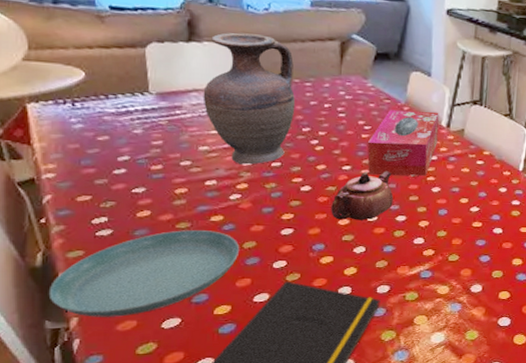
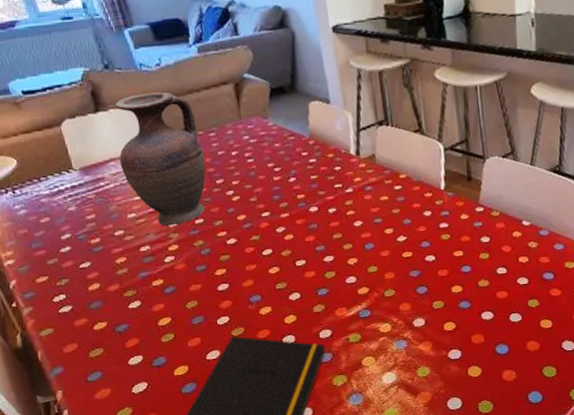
saucer: present [48,230,240,317] -> none [33,295,185,389]
teapot: present [331,171,393,220] -> none [259,211,318,269]
tissue box: present [367,110,439,176] -> none [281,140,351,218]

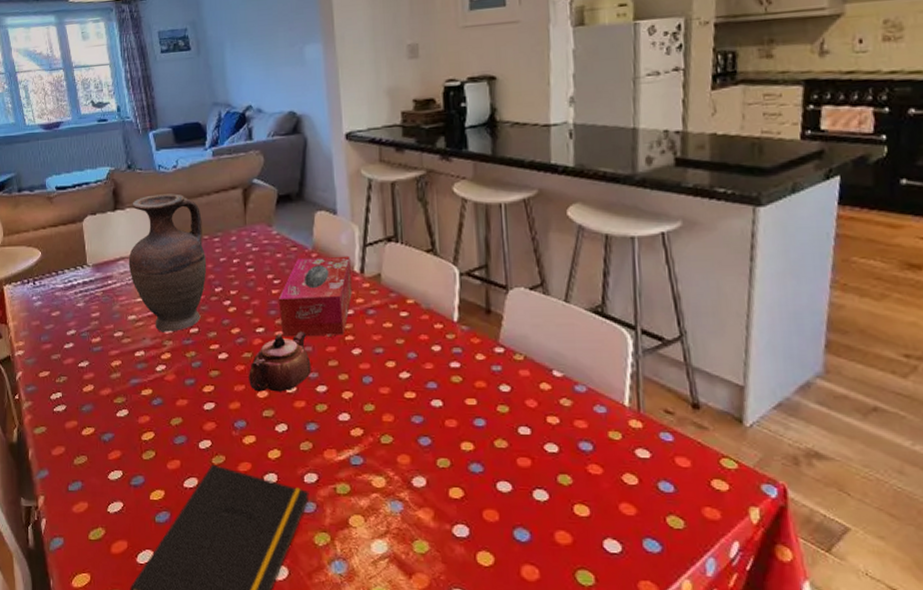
teapot: none [259,211,318,269] -> present [249,331,311,392]
tissue box: none [281,140,351,218] -> present [279,255,353,337]

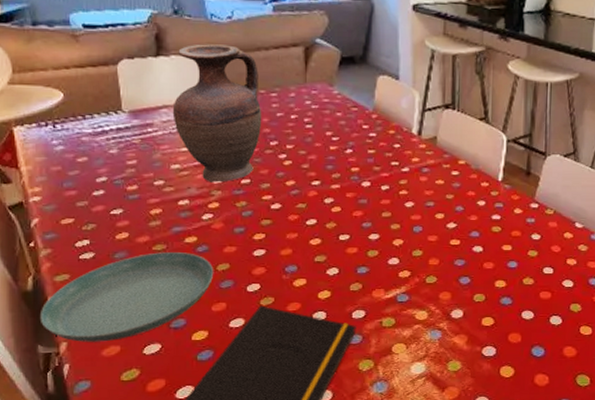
saucer: none [22,405,168,497] -> present [39,252,214,342]
teapot: present [249,331,311,392] -> none [302,185,365,240]
tissue box: present [279,255,353,337] -> none [337,118,410,190]

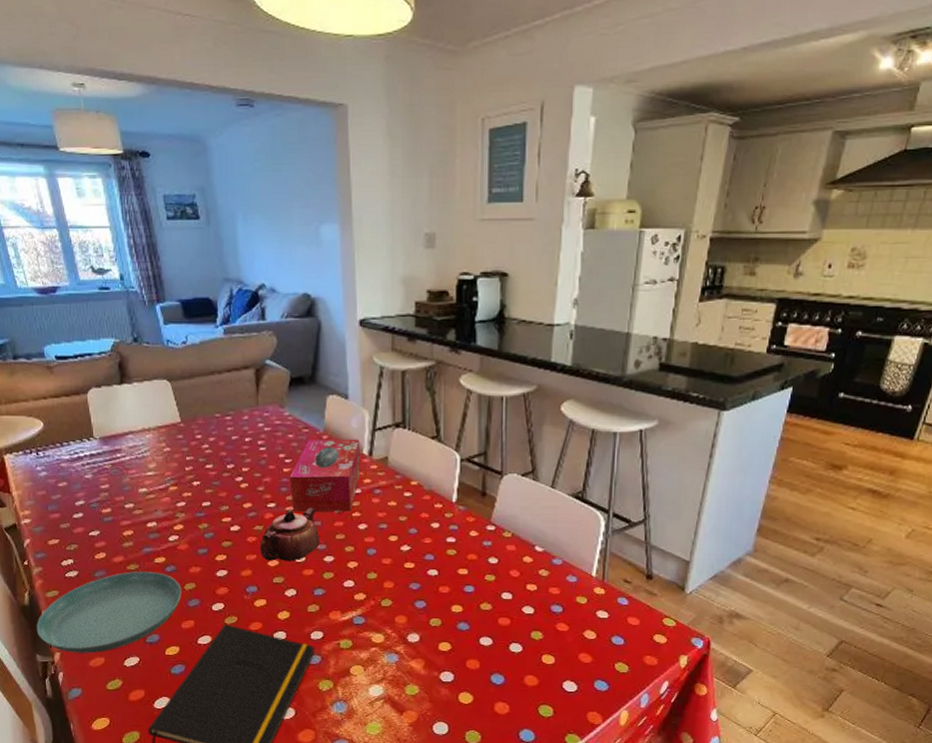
vase: present [172,44,262,183] -> none [137,370,219,505]
teapot: none [302,185,365,240] -> present [260,507,320,561]
tissue box: none [337,118,410,190] -> present [290,439,361,512]

